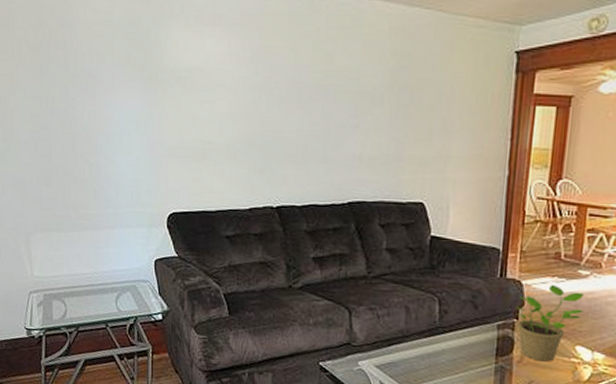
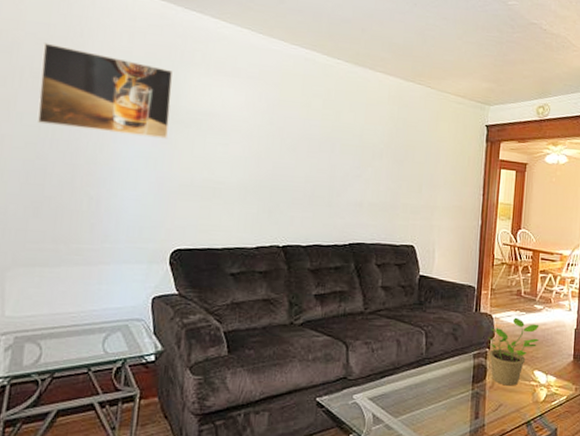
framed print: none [34,12,154,101] -> present [37,42,173,139]

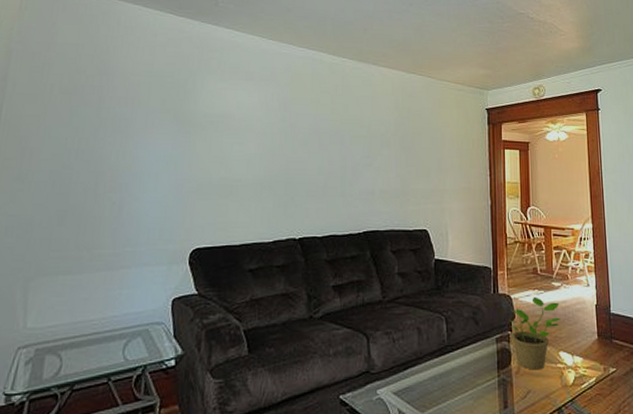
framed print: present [37,42,173,139] -> none [64,61,191,142]

